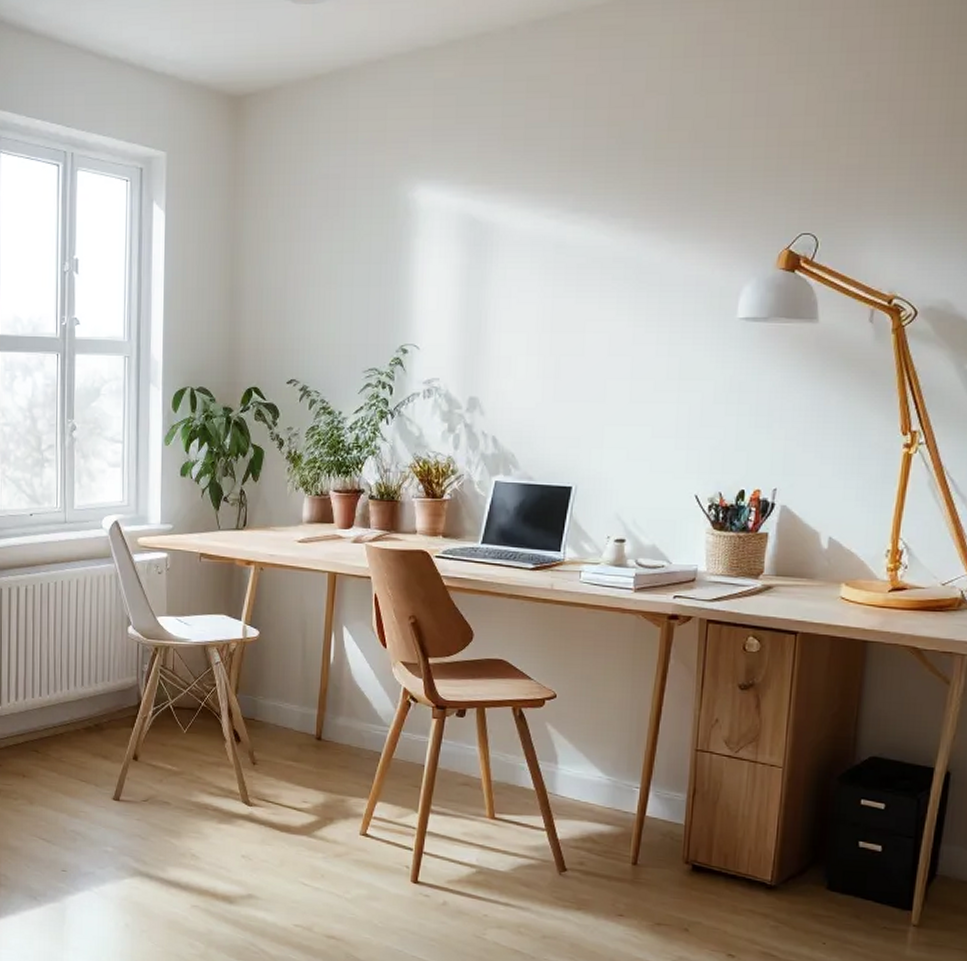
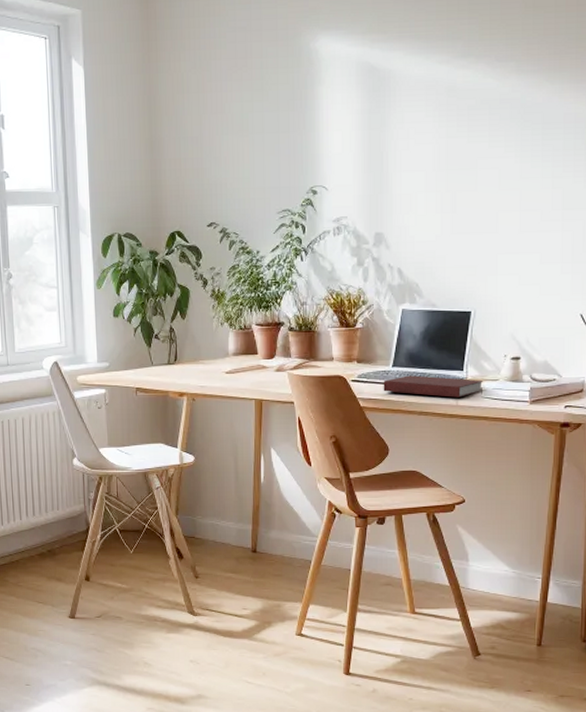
notebook: none [470,554,583,581] -> present [383,375,484,398]

